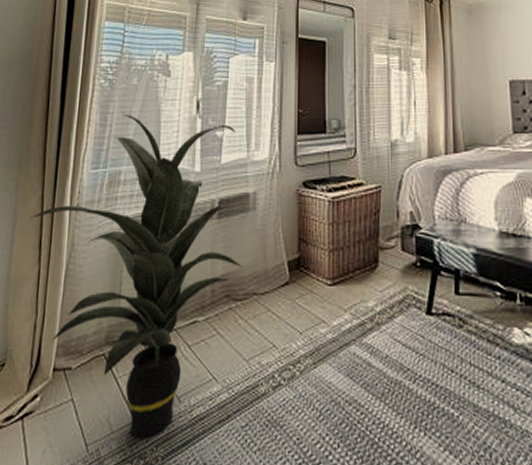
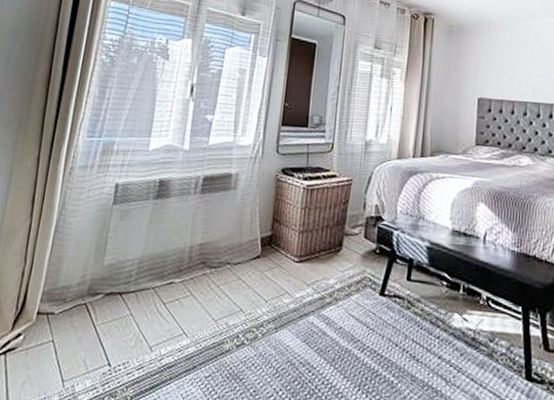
indoor plant: present [30,114,242,438] -> none [25,89,225,380]

